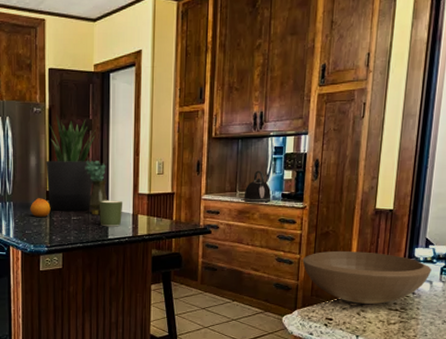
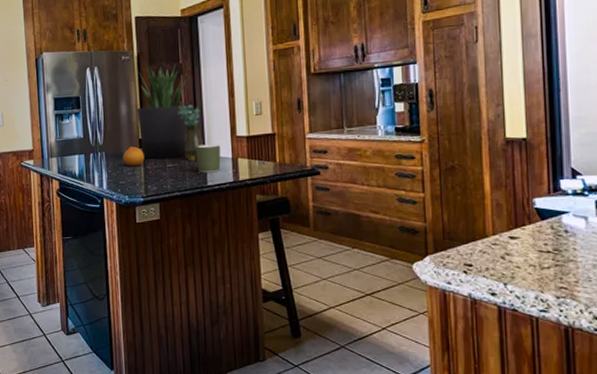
kettle: present [243,170,272,203] -> none [352,104,384,140]
bowl: present [302,251,432,304] -> none [428,186,584,246]

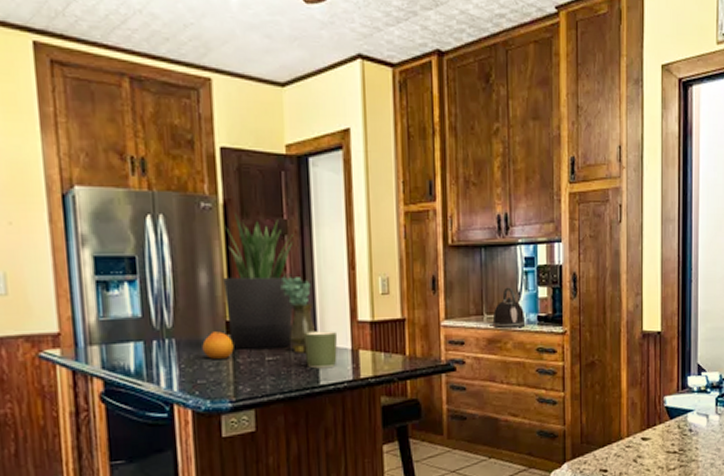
kettle: none [352,104,384,140] -> present [492,287,526,329]

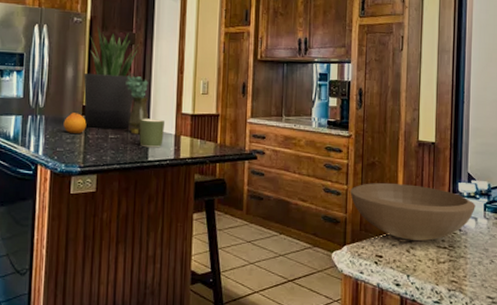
kettle: present [492,287,526,329] -> none [289,96,317,130]
bowl: none [568,384,706,449] -> present [350,183,476,241]

